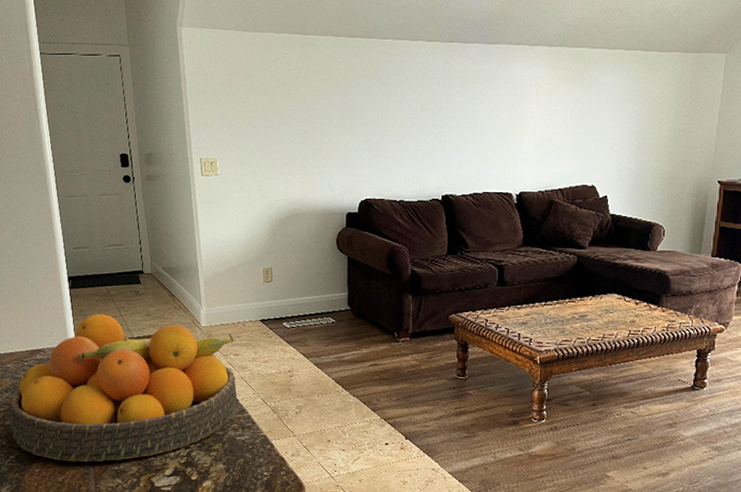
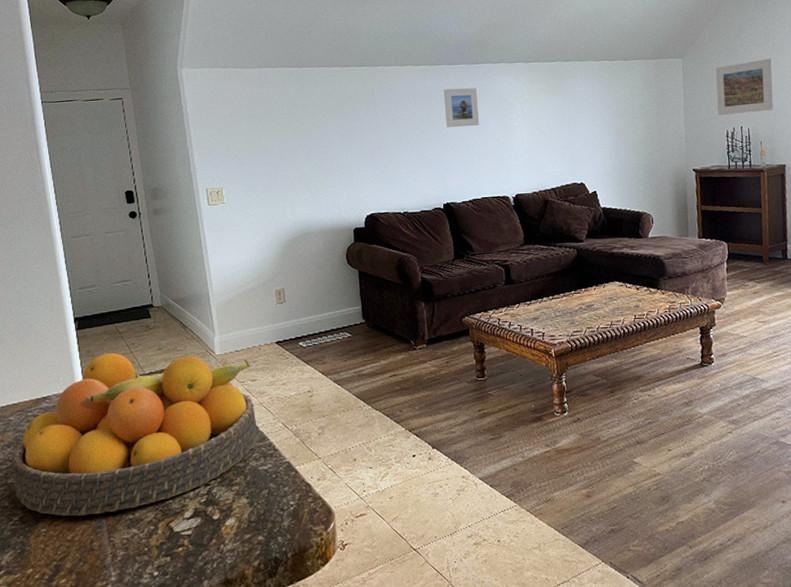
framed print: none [454,70,491,114] -> present [443,88,479,127]

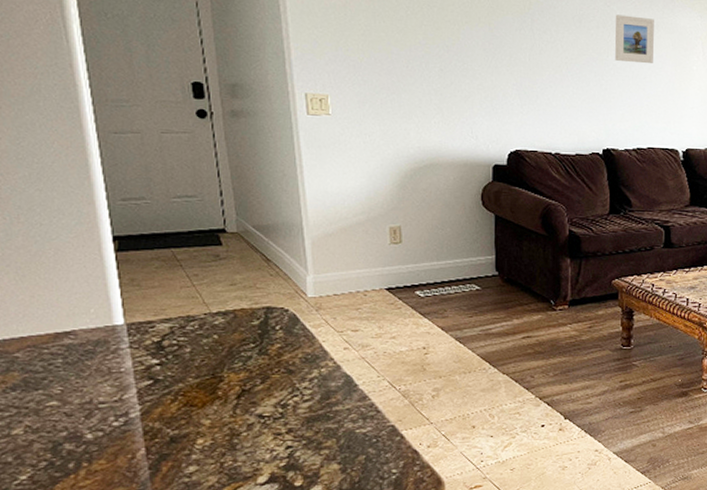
fruit bowl: present [11,352,258,516] -> none [16,283,357,477]

